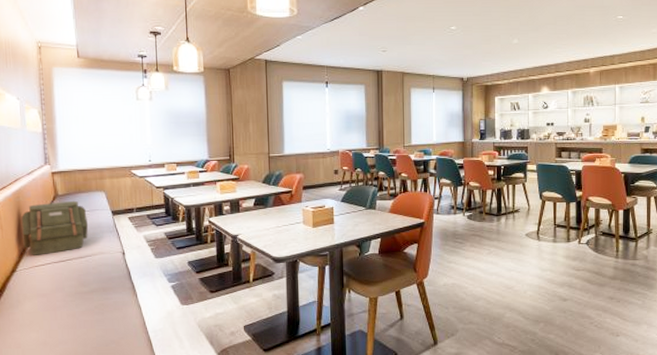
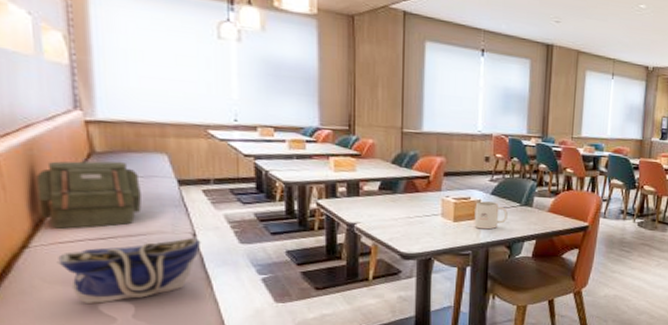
tote bag: none [34,255,129,313] -> present [57,237,201,304]
mug: none [329,208,356,232] -> present [474,201,508,230]

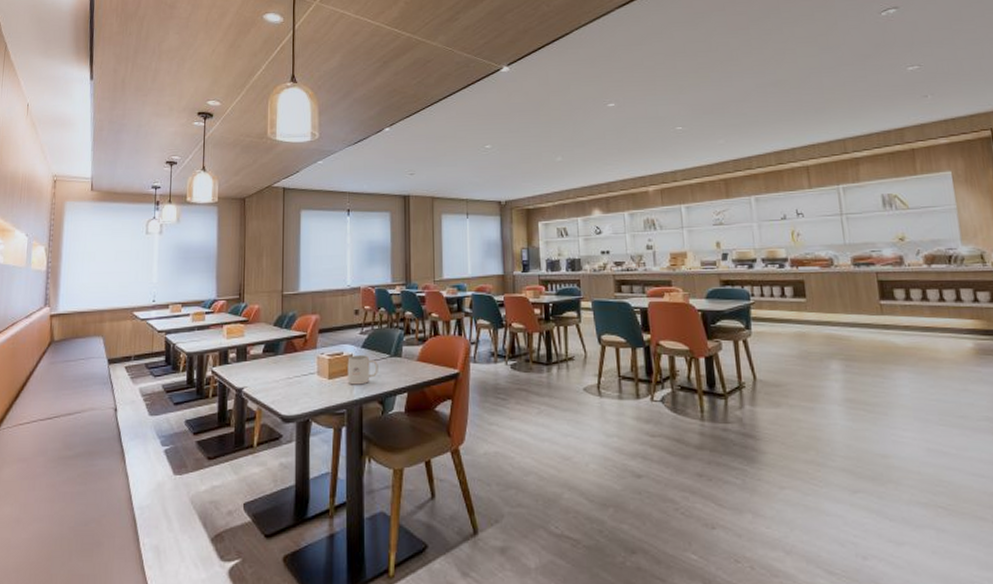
backpack: present [36,161,142,229] -> none [10,347,81,411]
tote bag: present [57,237,201,304] -> none [16,412,120,481]

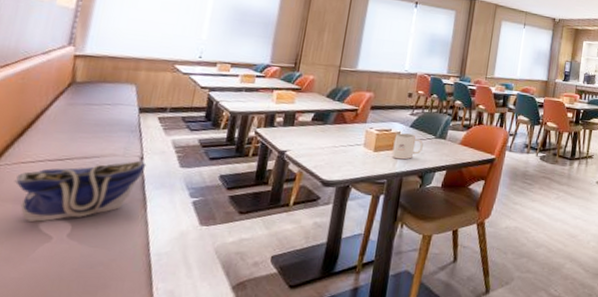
tote bag: none [16,412,120,481] -> present [14,160,146,222]

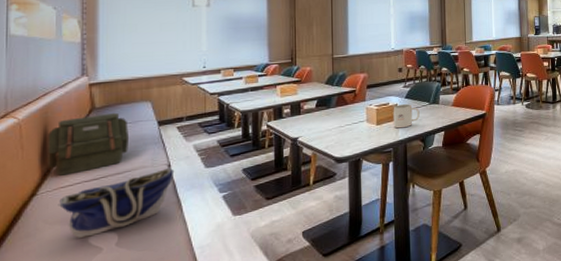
backpack: none [12,89,107,150] -> present [48,112,128,176]

